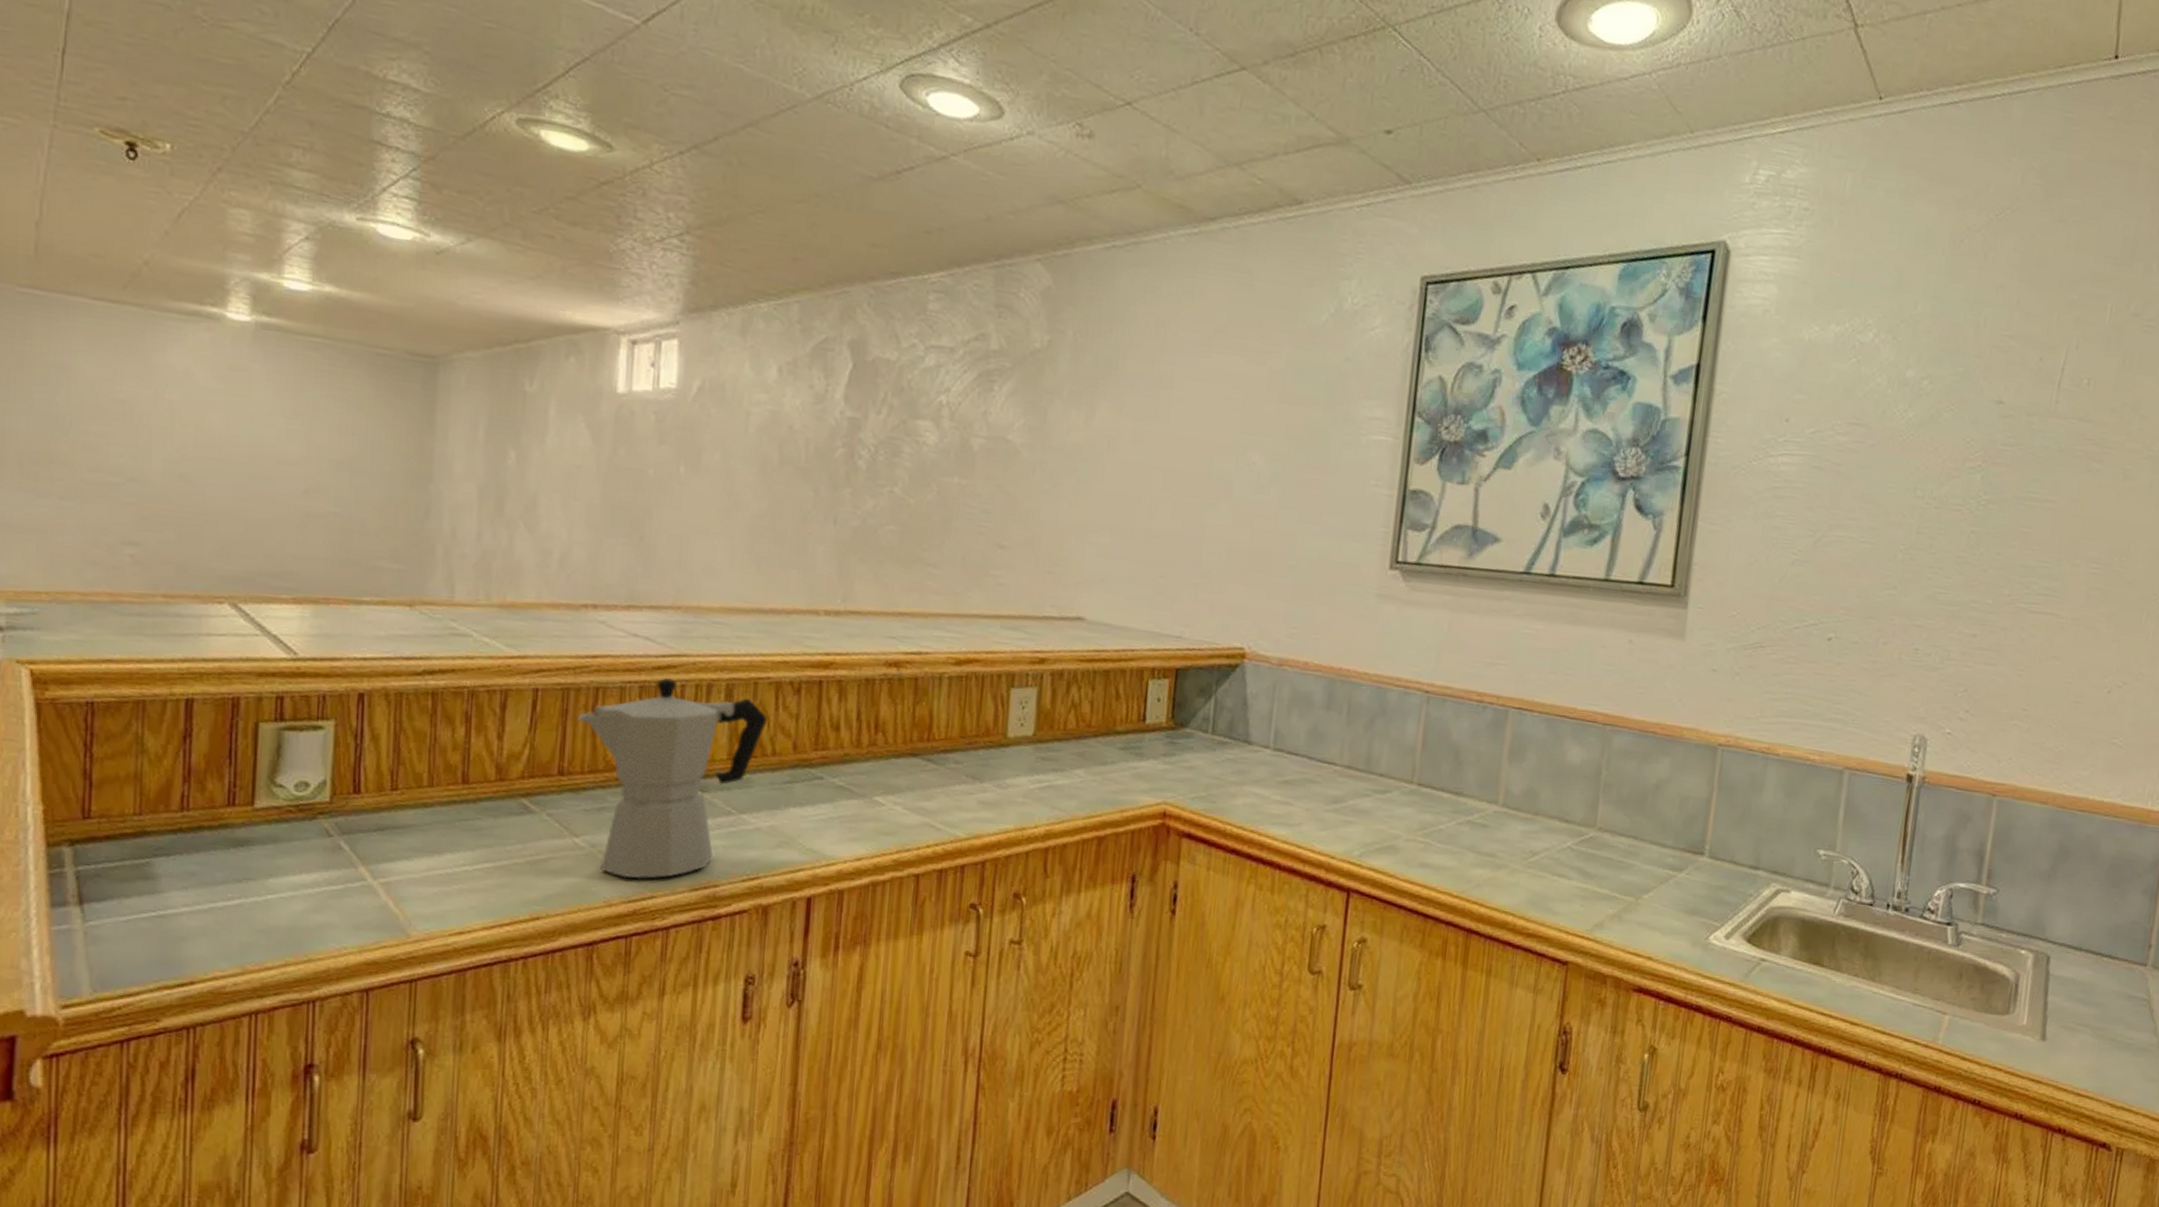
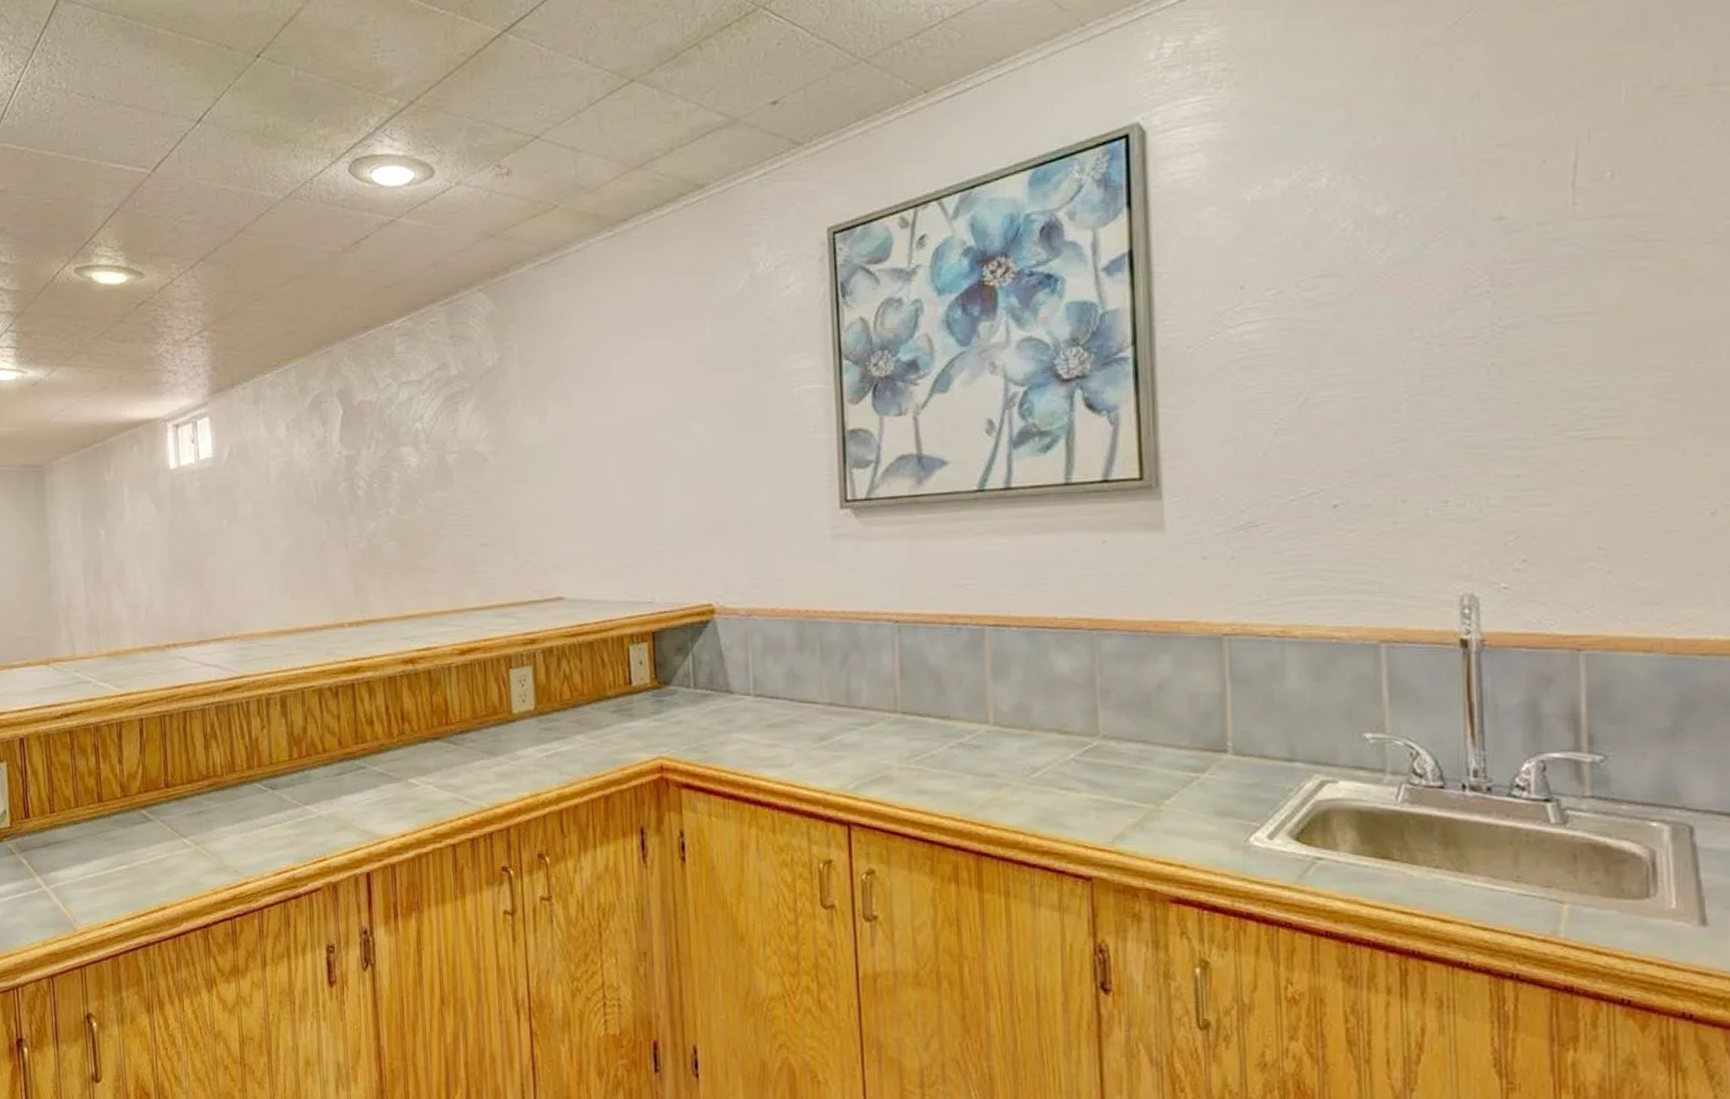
moka pot: present [578,678,768,879] -> none [174,697,316,869]

